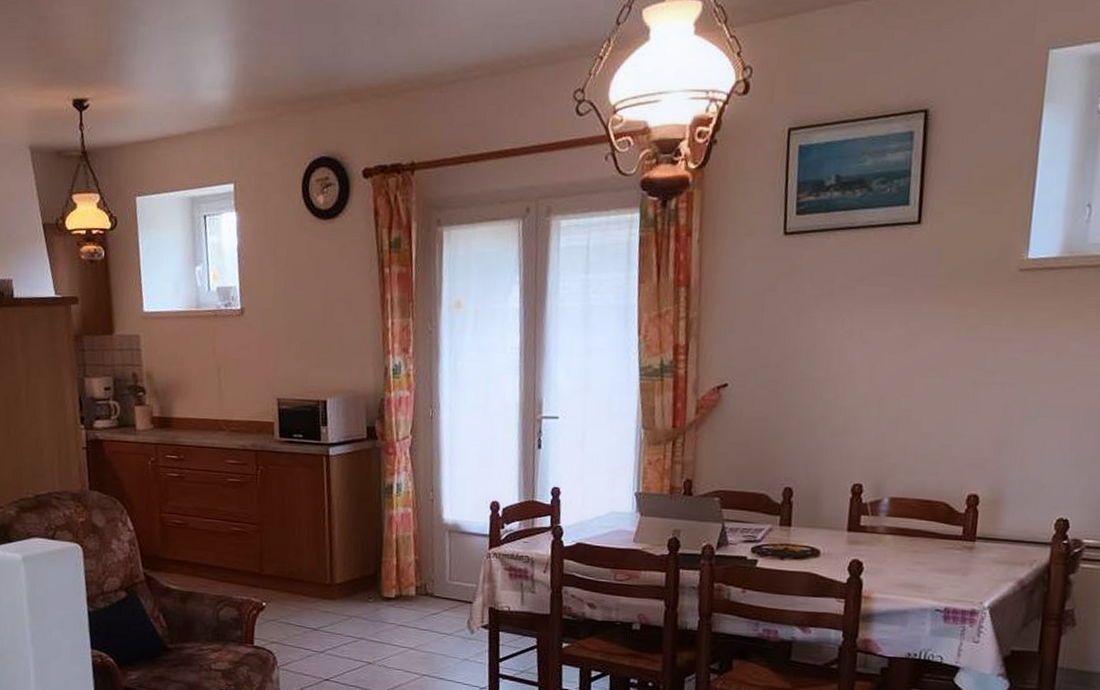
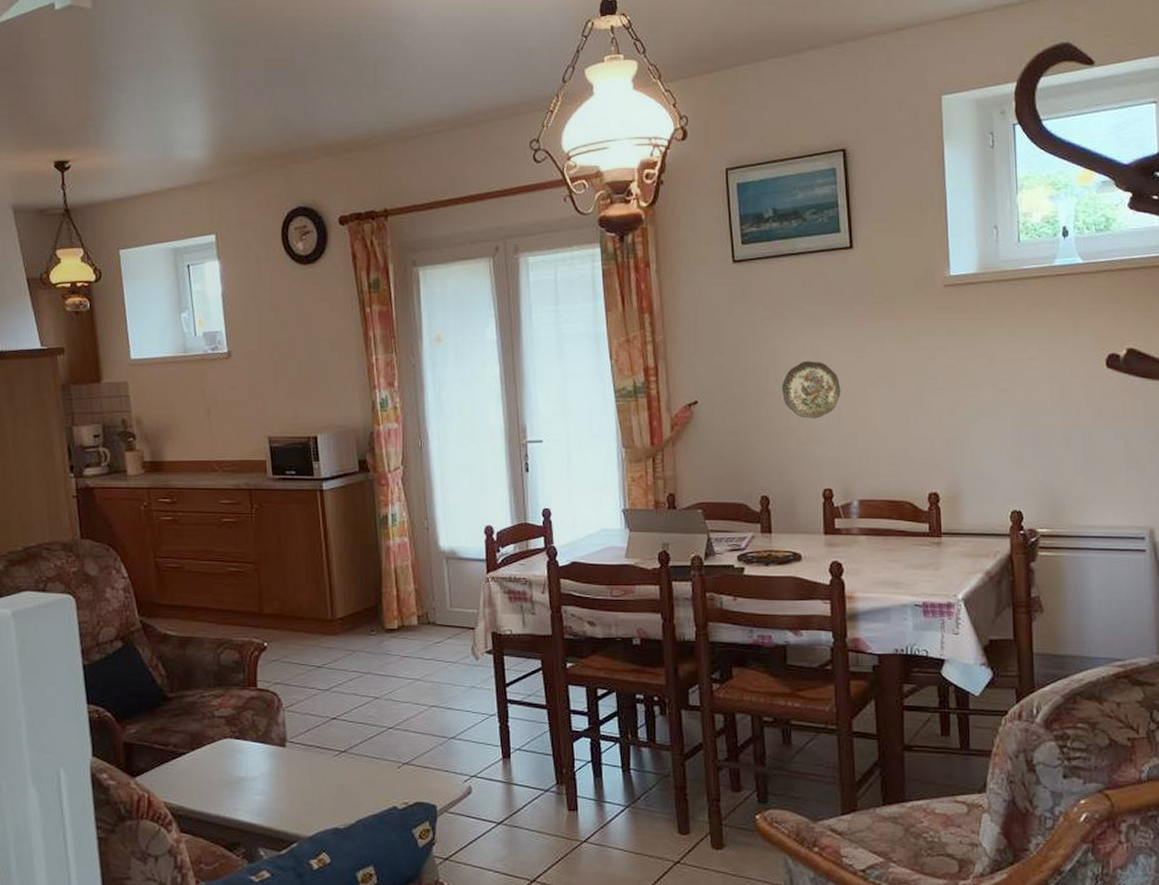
decorative plate: none [820,346,887,409] -> present [781,361,841,419]

